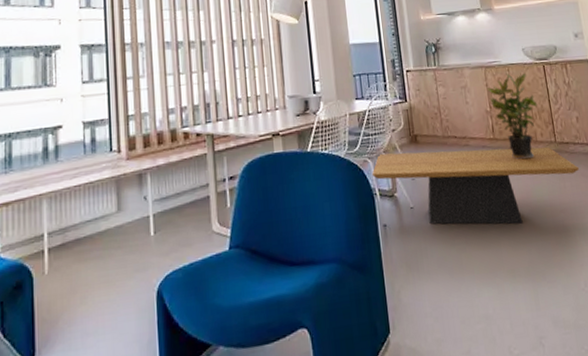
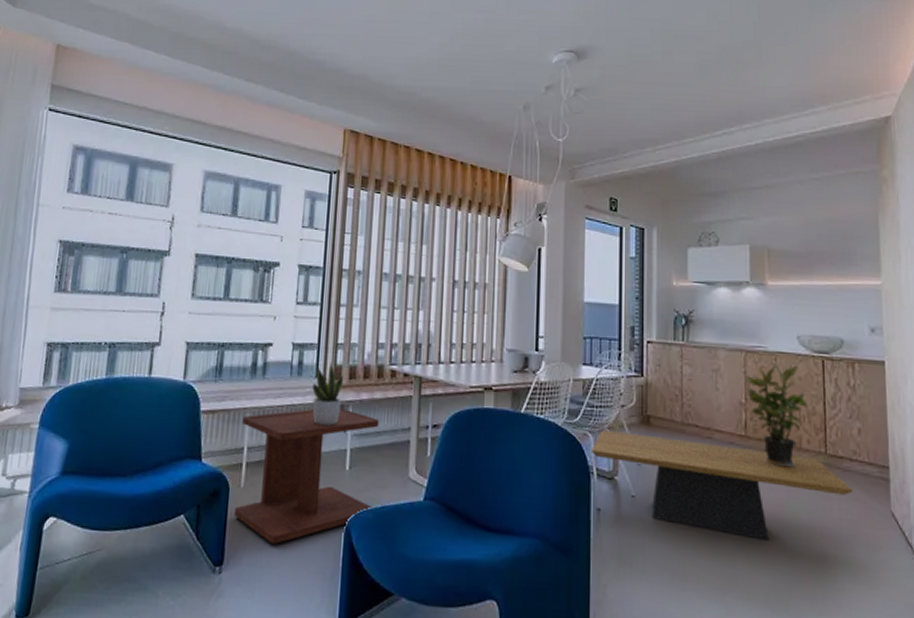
side table: none [40,176,181,324] -> present [234,408,379,544]
potted plant: none [108,134,139,197] -> present [312,362,344,426]

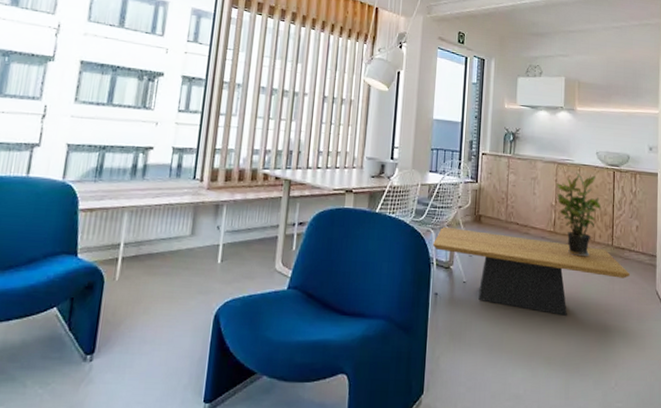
side table: present [234,408,379,544] -> none [108,207,251,332]
potted plant: present [312,362,344,426] -> none [189,165,220,223]

